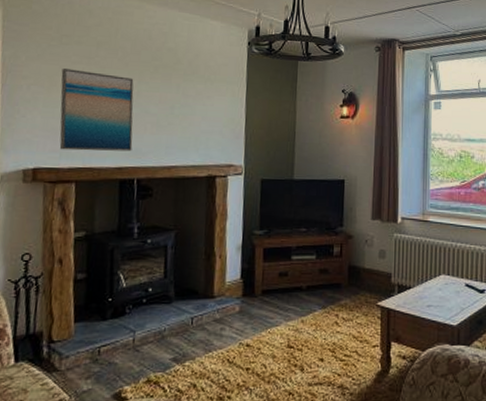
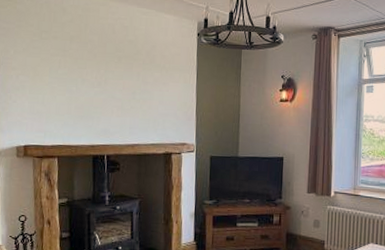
wall art: present [59,69,134,152] -> none [42,60,103,132]

